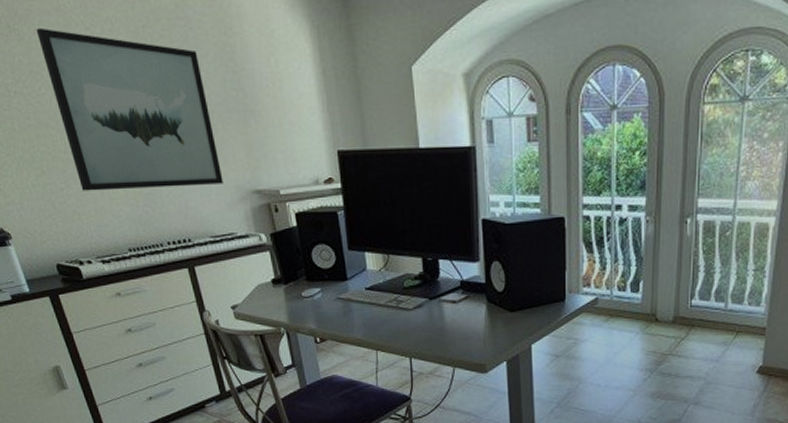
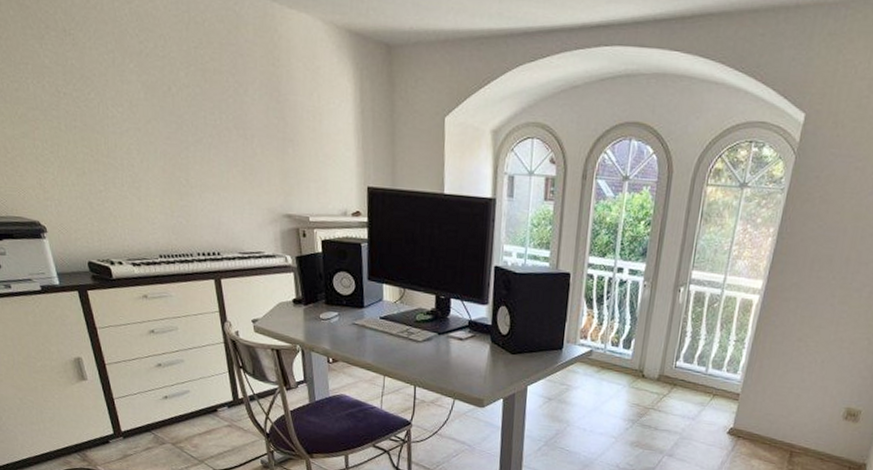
wall art: present [36,27,223,191] -> none [91,35,257,205]

